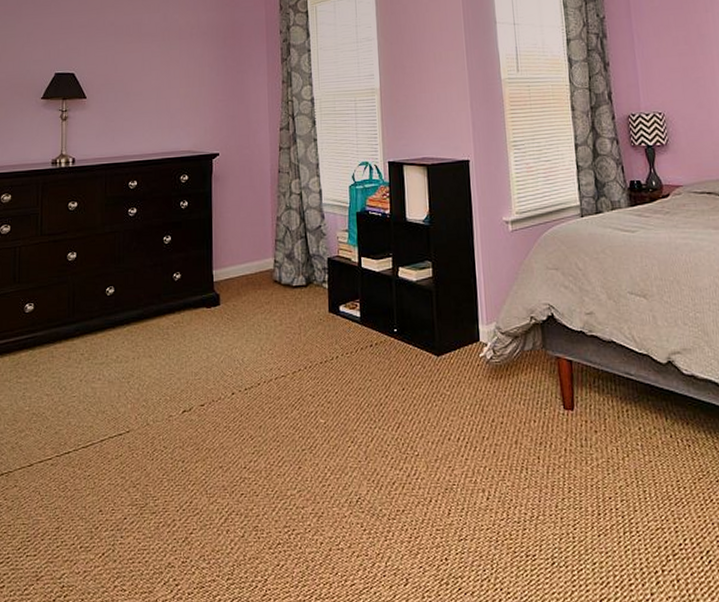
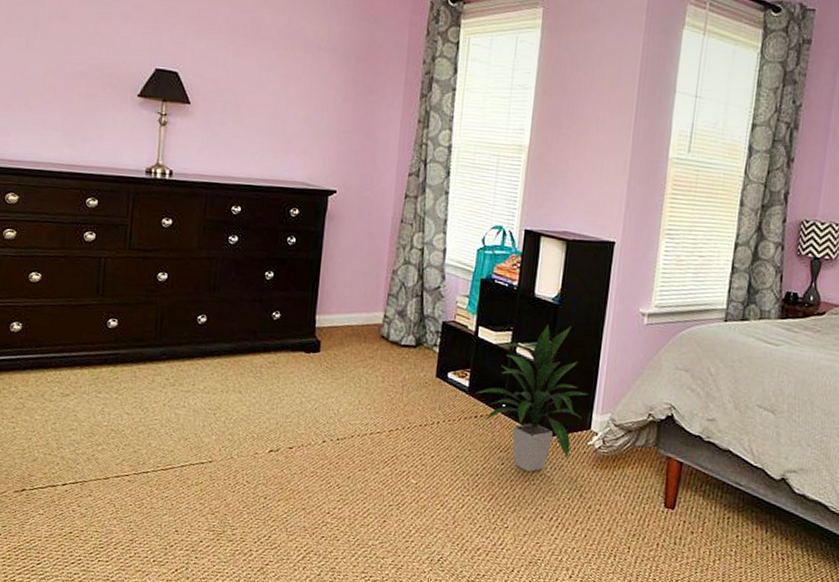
indoor plant: none [367,243,472,394] -> present [475,324,589,473]

